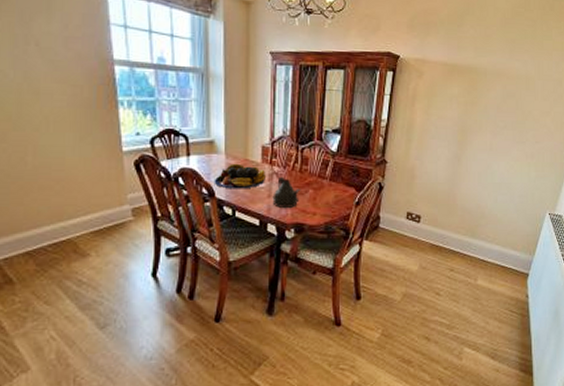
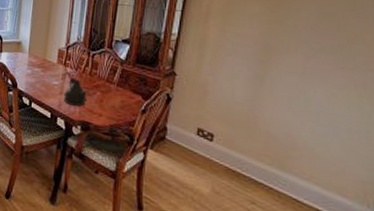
fruit bowl: present [214,163,265,189] -> none [17,61,60,85]

